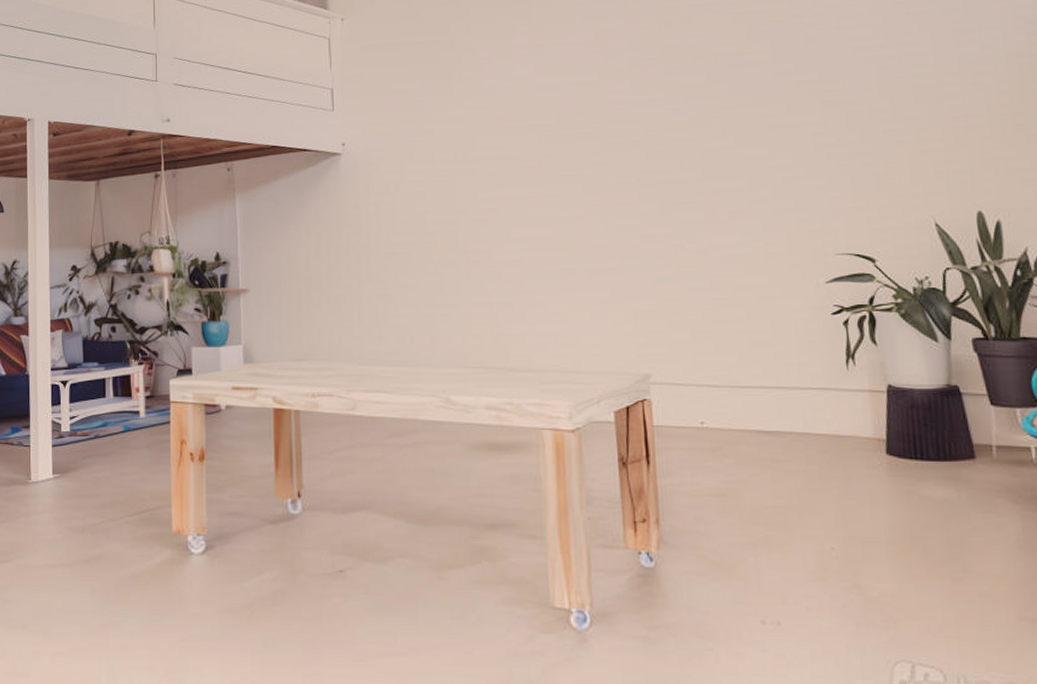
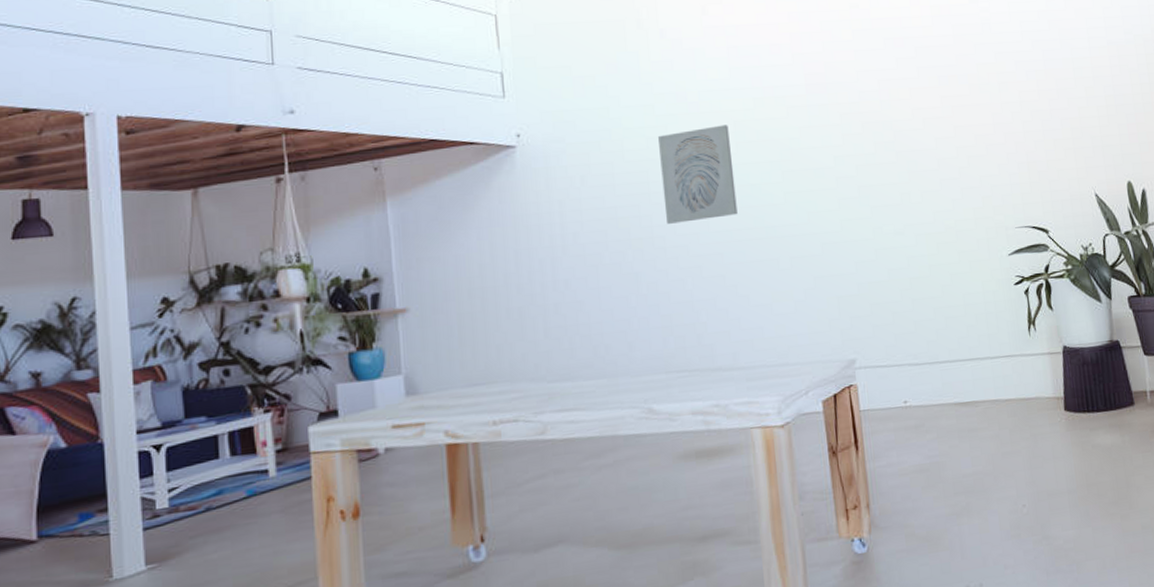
wall art: none [466,139,538,230] -> present [658,125,738,224]

